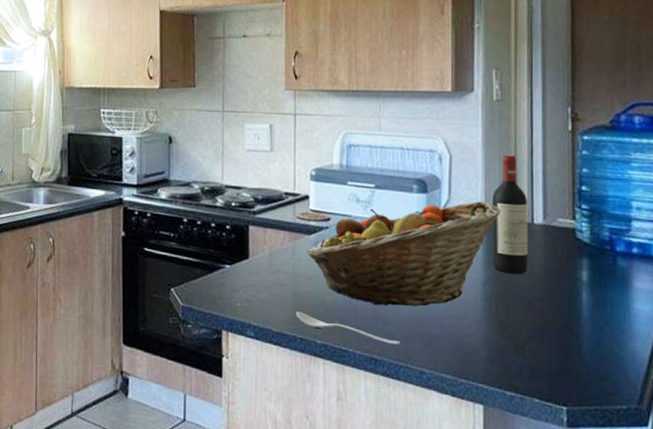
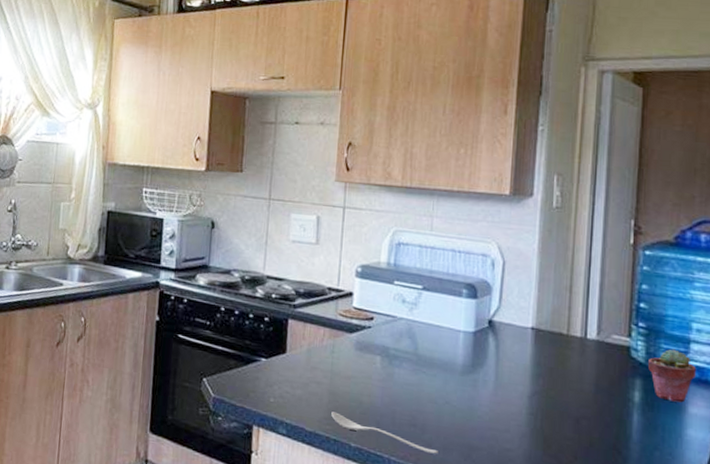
fruit basket: present [306,201,501,307] -> none [346,310,553,416]
wine bottle: present [492,154,528,275] -> none [540,264,582,391]
potted succulent: none [592,228,639,278] -> present [647,349,696,403]

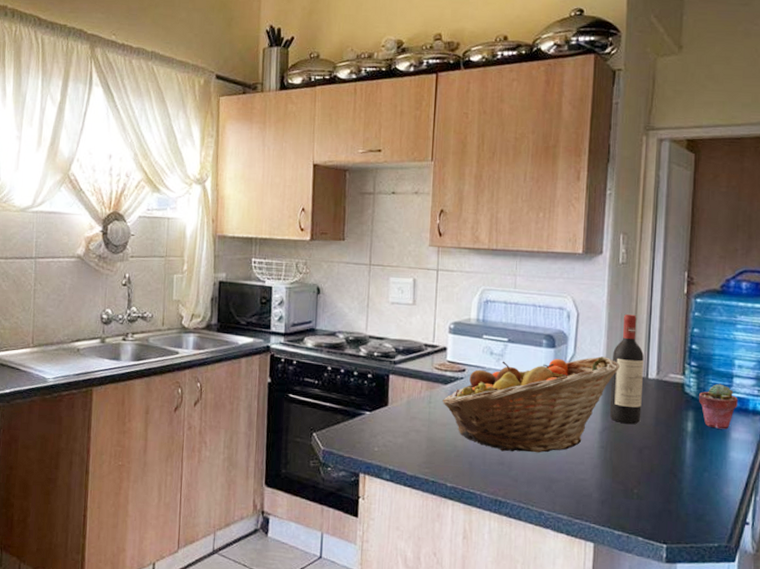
spoon: present [331,411,438,454] -> none [429,456,523,488]
fruit basket: none [346,310,553,416] -> present [442,356,620,453]
wine bottle: none [540,264,582,391] -> present [609,313,644,425]

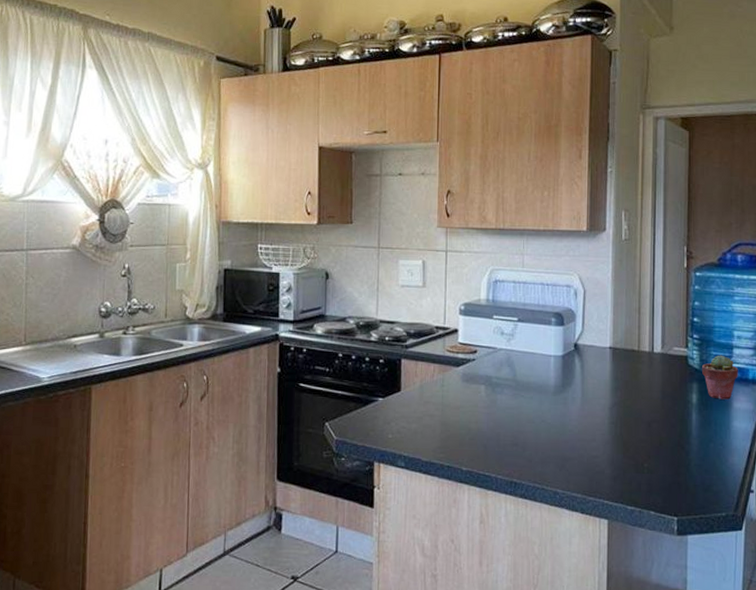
fruit basket: present [442,356,620,453] -> none [455,332,626,432]
wine bottle: present [609,313,644,425] -> none [618,289,649,399]

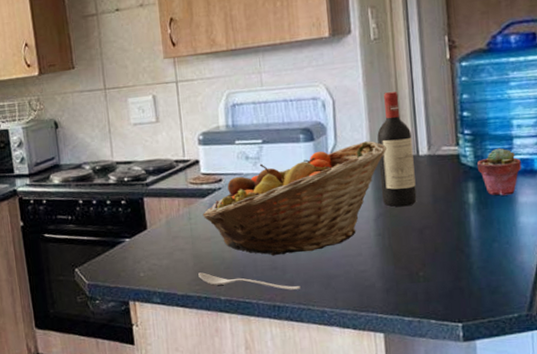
spoon: none [444,441,538,468] -> present [198,272,301,290]
fruit basket: none [455,332,626,432] -> present [202,141,386,256]
wine bottle: none [618,289,649,399] -> present [377,91,417,207]

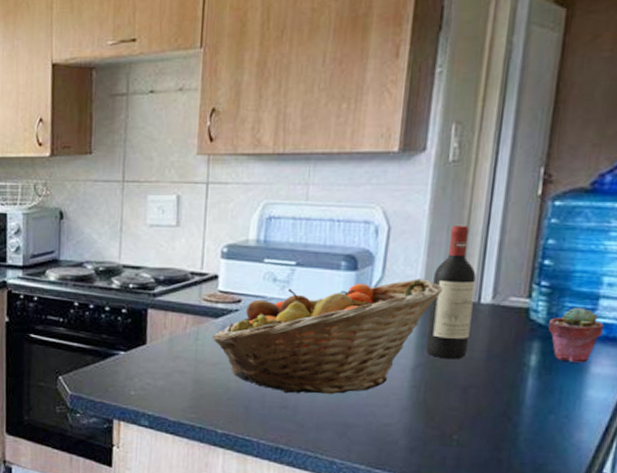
spoon: present [198,272,301,290] -> none [196,400,311,434]

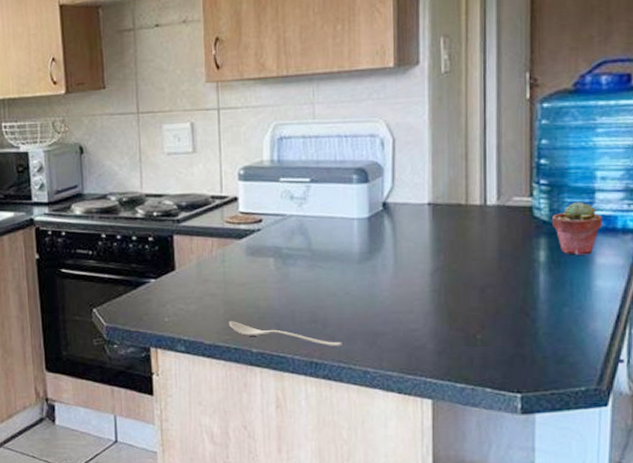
spoon: none [196,400,311,434] -> present [229,321,342,346]
fruit basket: present [212,279,442,395] -> none [237,186,450,308]
wine bottle: present [425,224,476,360] -> none [440,131,480,262]

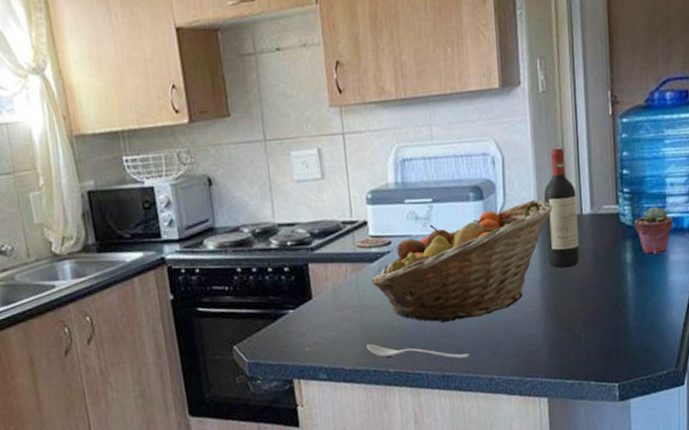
fruit basket: none [237,186,450,308] -> present [370,199,552,324]
wine bottle: none [440,131,480,262] -> present [544,147,580,268]

